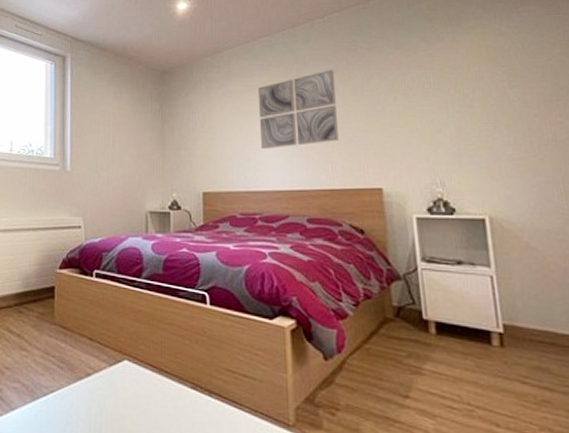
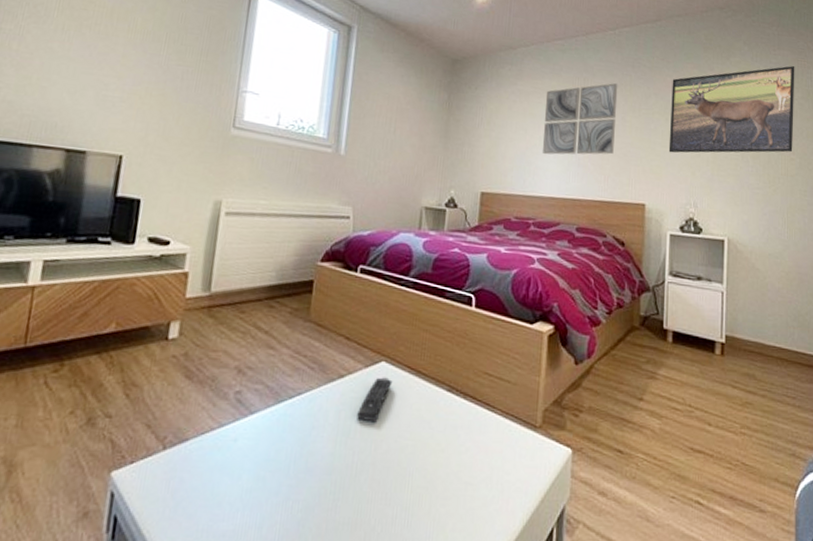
remote control: none [107,375,137,419] -> present [357,377,393,423]
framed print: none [395,21,559,132] -> present [668,66,795,153]

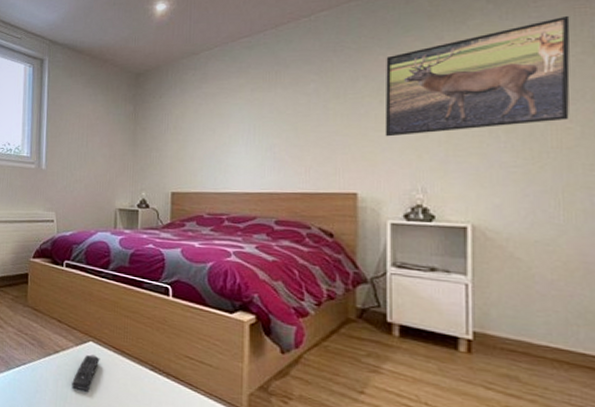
wall art: present [541,82,618,155] -> none [232,71,317,152]

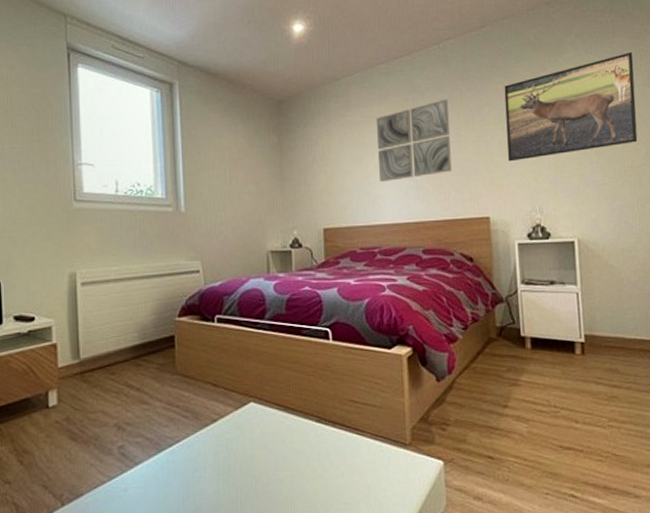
remote control: present [72,354,100,392] -> none [234,416,263,459]
wall art: none [232,71,317,152] -> present [376,98,452,183]

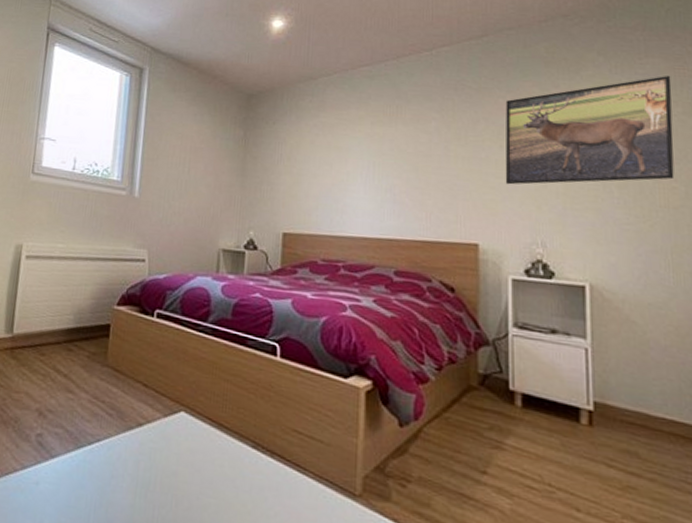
wall art: present [376,98,452,183] -> none [350,108,438,191]

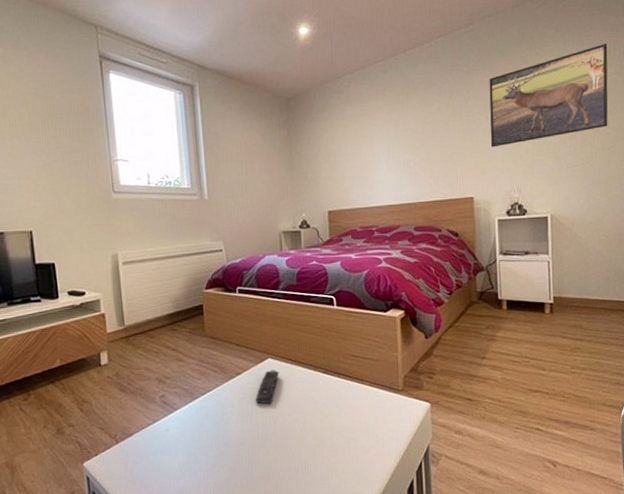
remote control: none [156,428,193,477] -> present [256,370,279,404]

